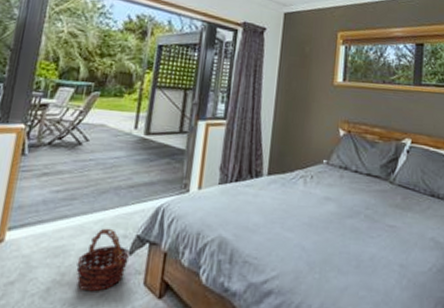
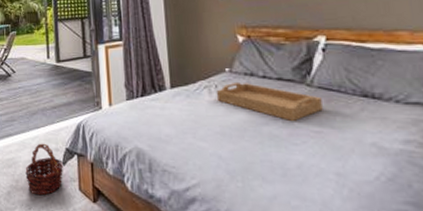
serving tray: none [310,174,399,216] -> present [216,81,323,122]

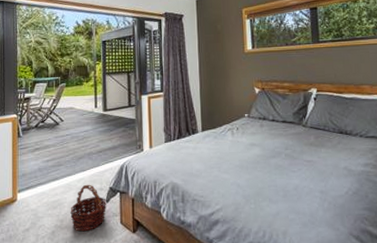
serving tray: present [216,81,323,122] -> none [237,124,313,155]

